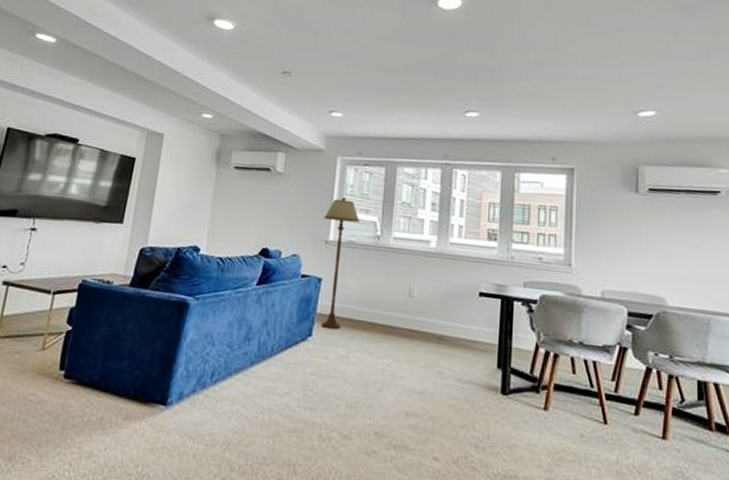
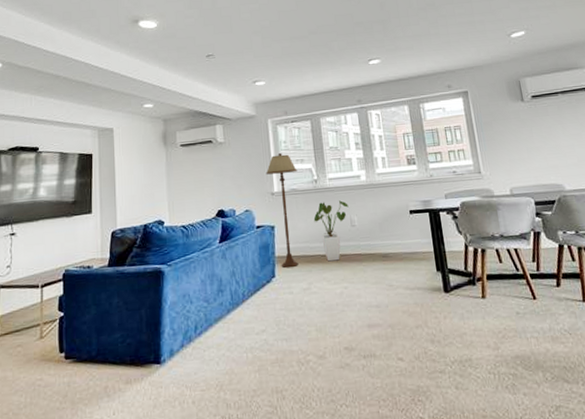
house plant: none [367,262,410,333] -> present [313,200,349,262]

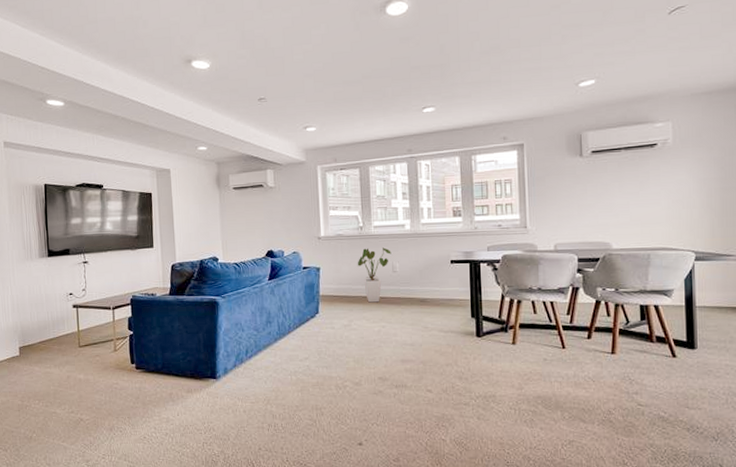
floor lamp: present [265,152,299,268] -> none [313,199,344,306]

